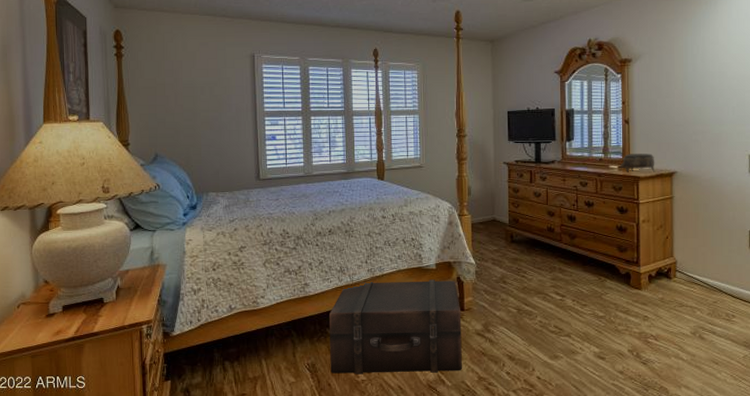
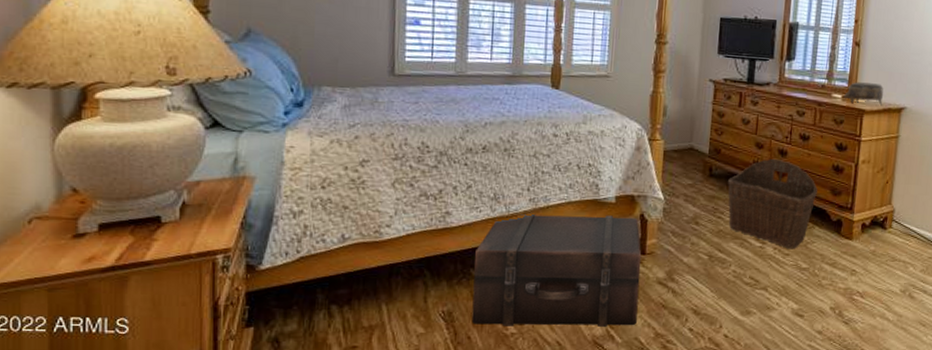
wicker basket: none [527,223,605,300] -> present [728,158,818,248]

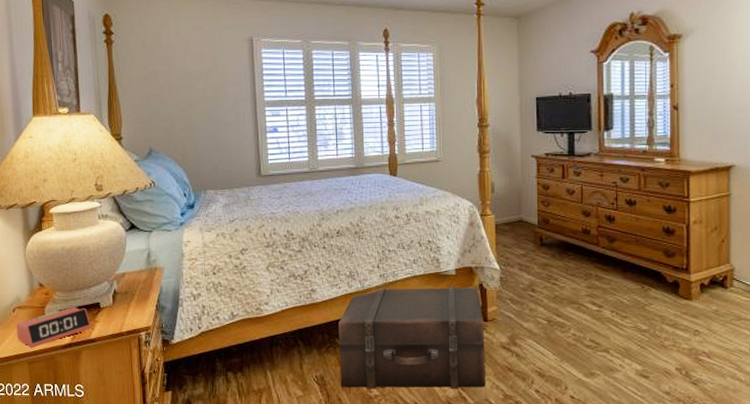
alarm clock: none [33,219,146,272] -> present [17,306,91,349]
wicker basket: present [728,158,818,248] -> none [559,225,650,311]
jewelry box: present [843,82,884,105] -> none [666,144,709,166]

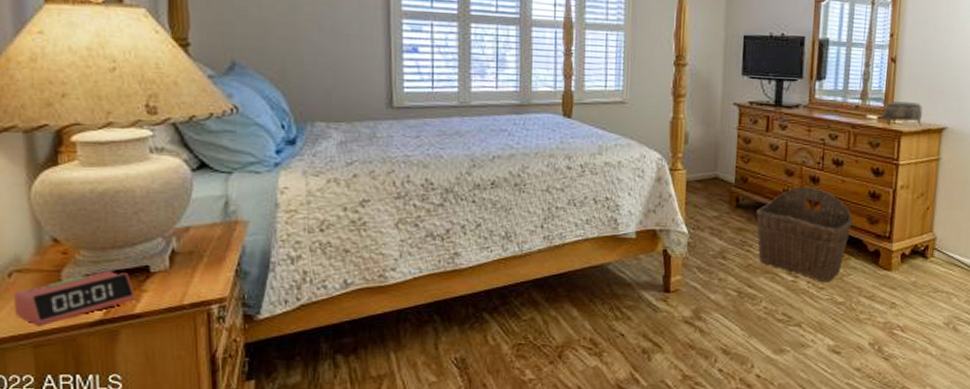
suitcase: present [338,286,485,389] -> none [486,252,666,372]
wicker basket: none [559,225,650,311] -> present [756,186,853,282]
jewelry box: none [666,144,709,166] -> present [879,101,923,125]

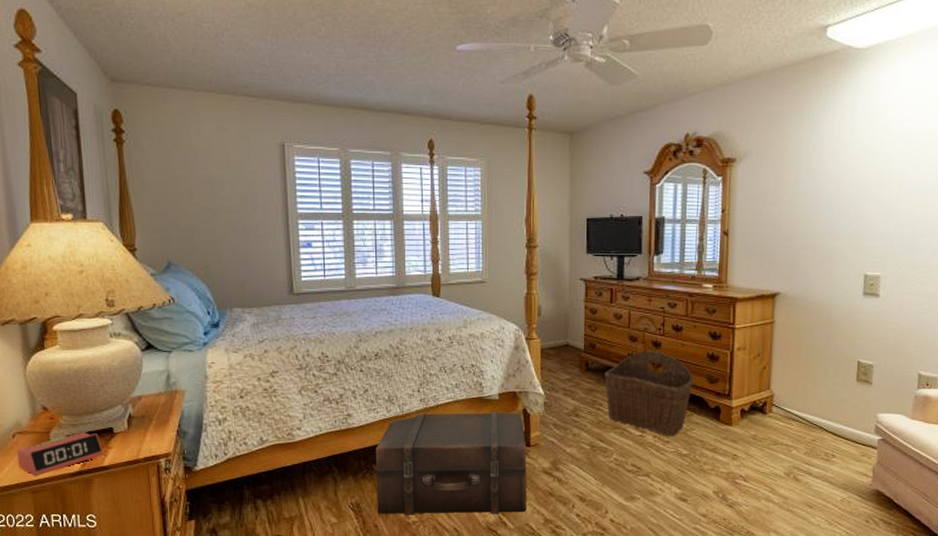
suitcase: none [486,252,666,372] -> present [375,411,527,515]
jewelry box: present [879,101,923,125] -> none [714,271,756,293]

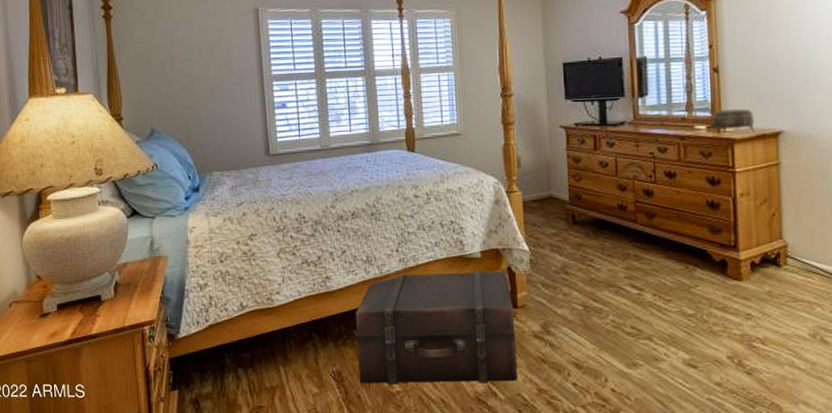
alarm clock: present [17,431,104,477] -> none [13,299,92,347]
wicker basket: present [605,350,694,436] -> none [593,199,693,294]
jewelry box: none [714,271,756,293] -> present [707,109,755,134]

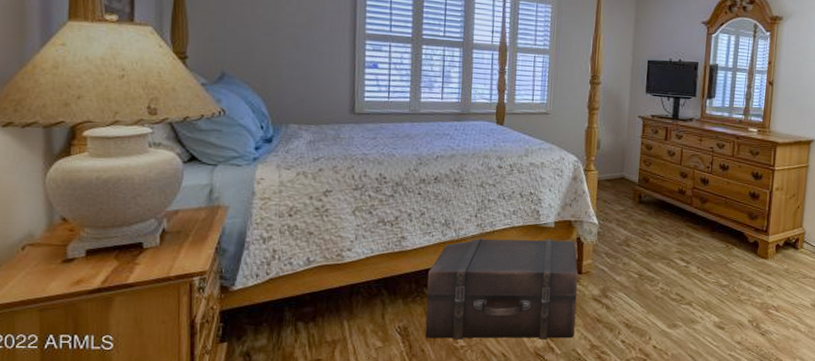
jewelry box: present [707,109,755,134] -> none [758,117,795,137]

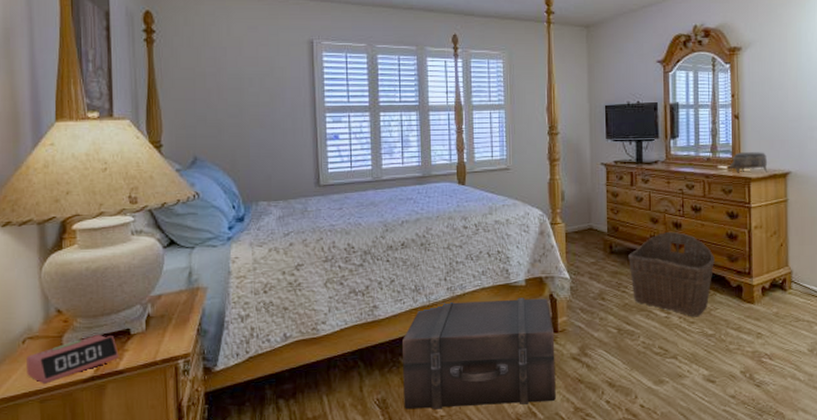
alarm clock: none [26,245,130,294] -> present [27,334,119,385]
wicker basket: none [655,186,736,267] -> present [628,231,714,316]
jewelry box: none [758,117,795,137] -> present [729,152,768,173]

